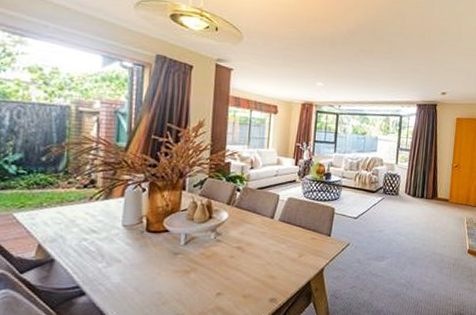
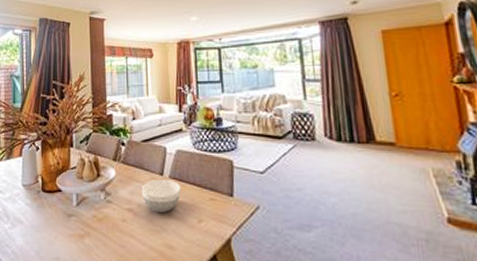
bowl: none [251,221,288,249] -> present [141,179,181,212]

